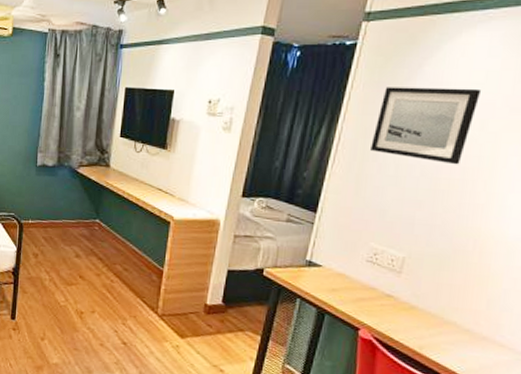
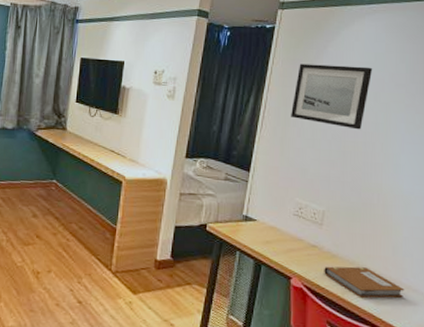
notebook: none [399,318,498,356] -> present [324,266,405,298]

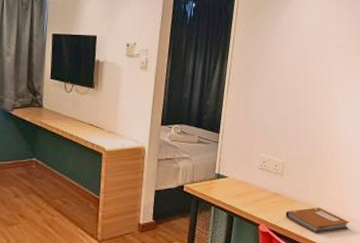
wall art: present [291,63,373,130] -> none [252,31,319,88]

